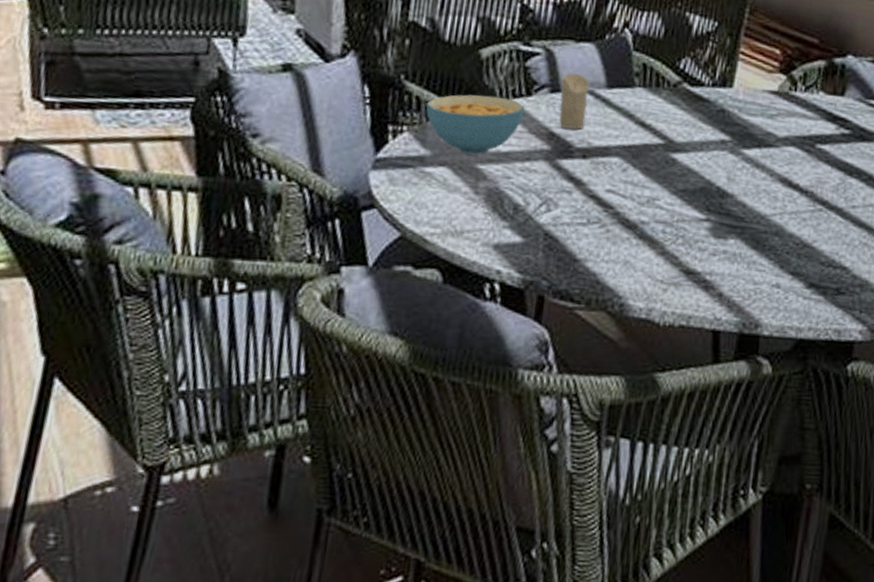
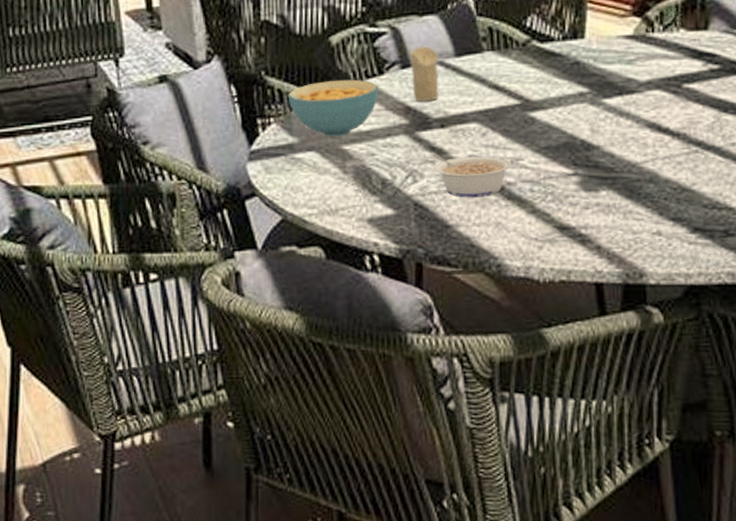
legume: none [567,182,648,234] -> present [430,152,512,198]

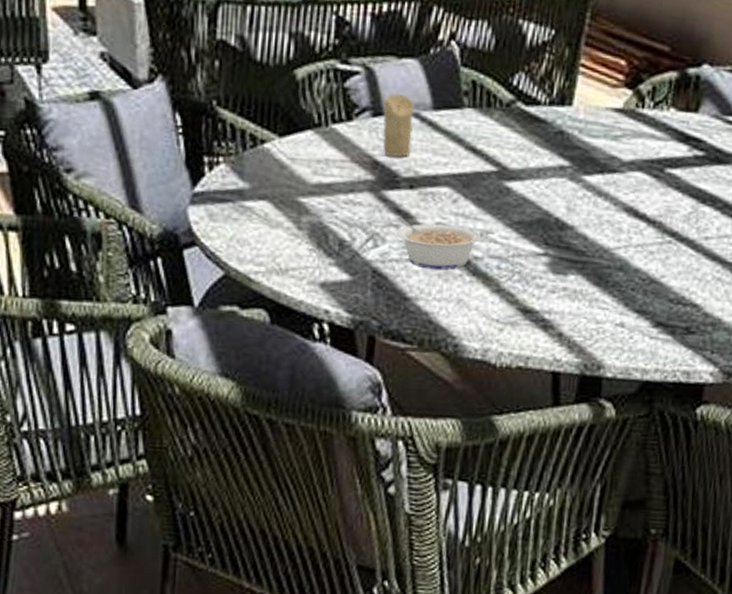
cereal bowl: present [287,79,379,137] -> none [241,121,346,187]

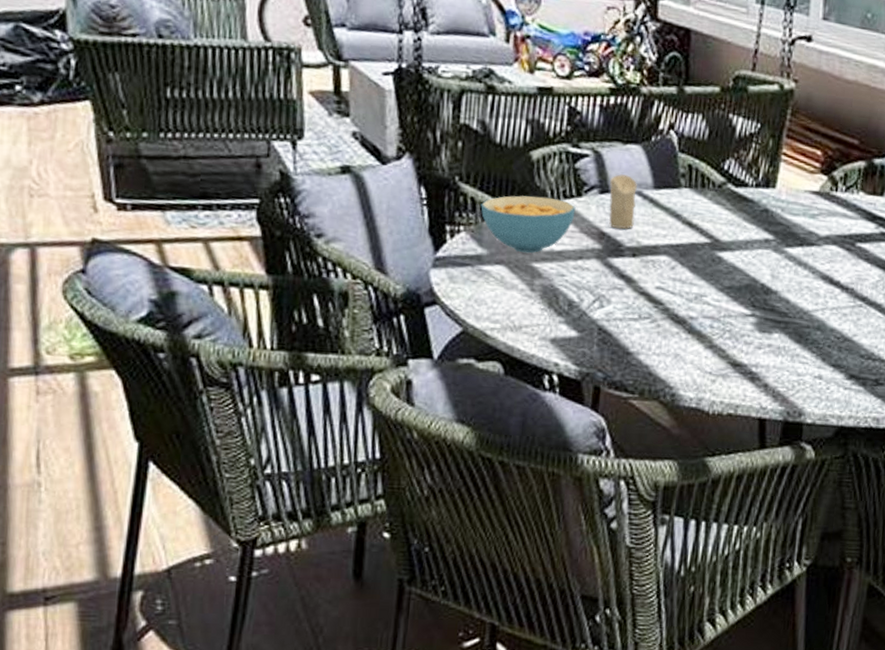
cereal bowl: none [241,121,346,187] -> present [480,195,576,253]
legume: present [394,215,481,270] -> none [618,280,696,328]

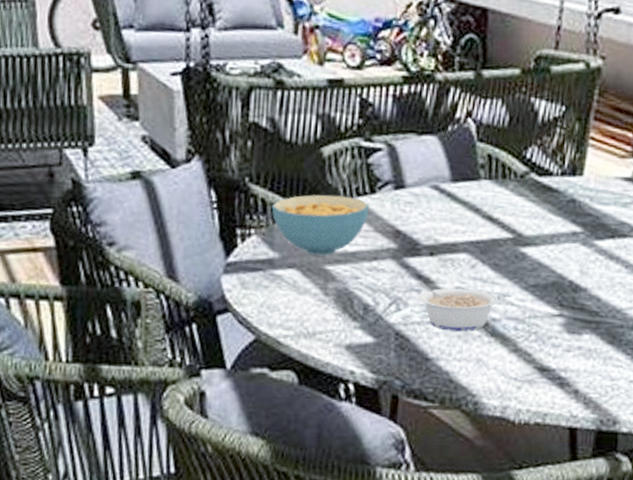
candle: present [608,173,637,230] -> none [404,167,434,227]
legume: none [618,280,696,328] -> present [416,281,499,332]

